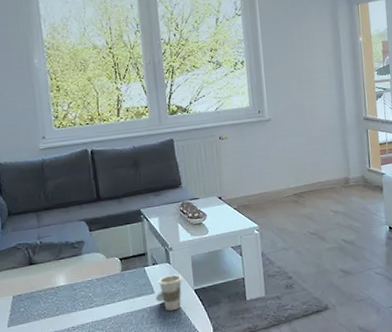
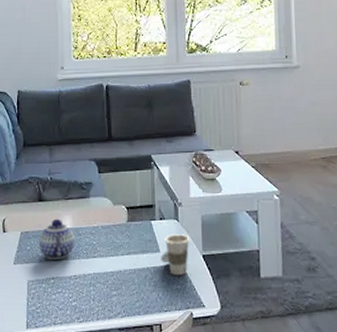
teapot: none [33,278,71,317] -> present [39,218,75,259]

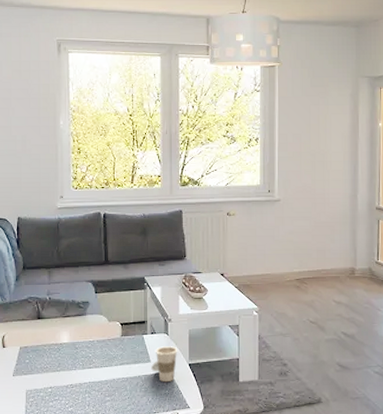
teapot: present [39,218,75,259] -> none [38,334,72,371]

